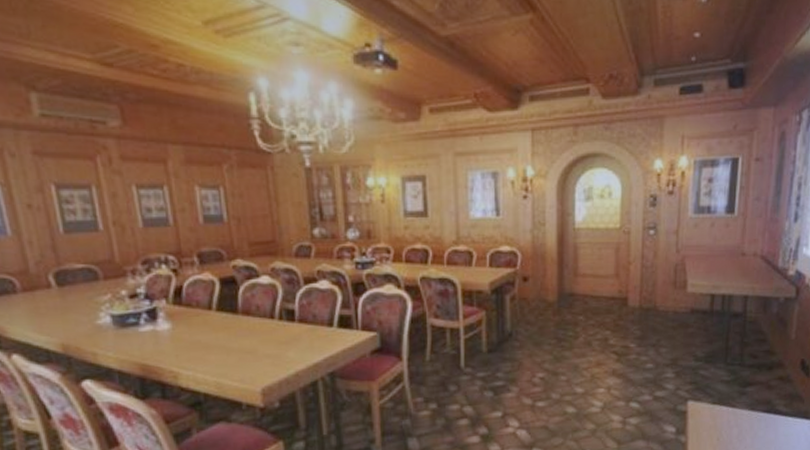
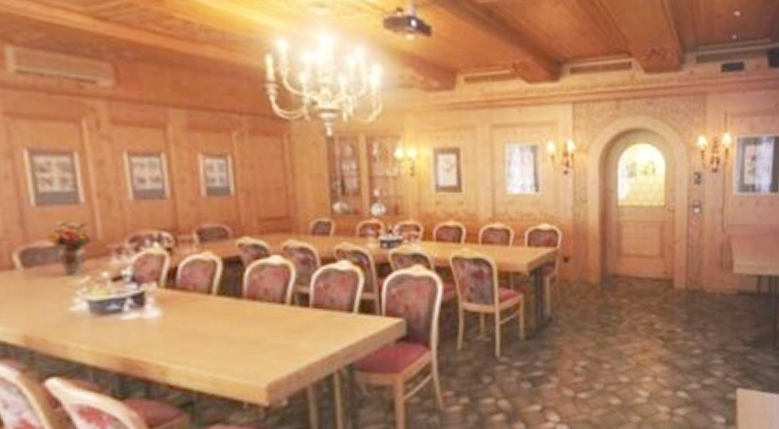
flower arrangement: none [74,245,112,294] -> present [46,219,93,276]

